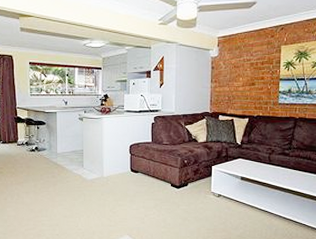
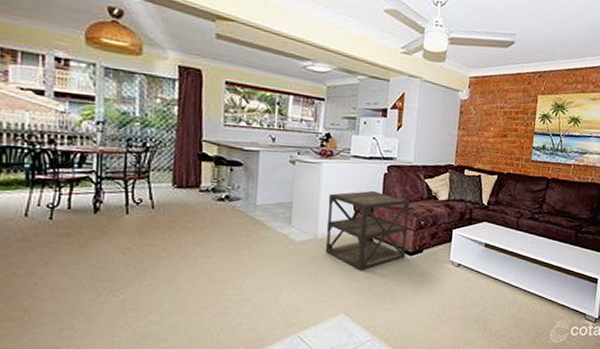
side table: none [110,138,174,202] -> present [325,191,409,271]

